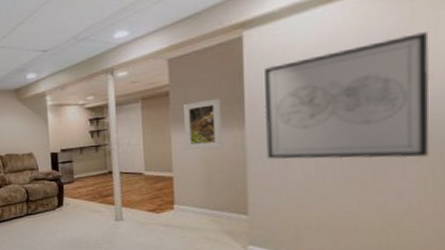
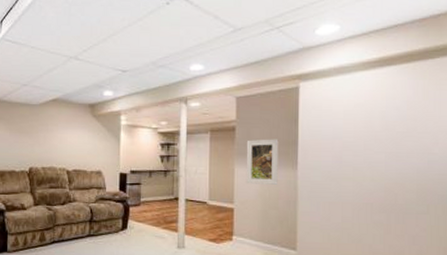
wall art: present [264,32,430,160] -> none [313,106,436,210]

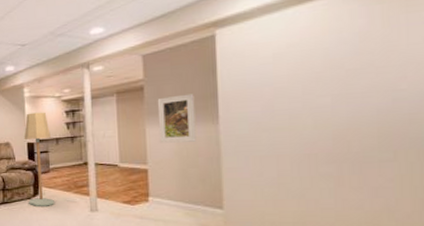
floor lamp: none [116,142,144,241] -> present [24,112,54,206]

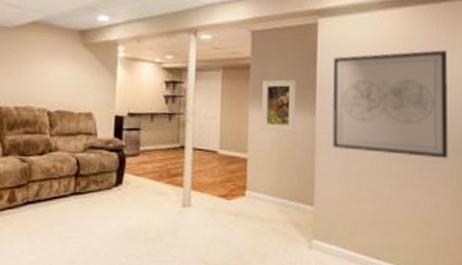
floor lamp: present [24,112,54,206] -> none [108,78,145,199]
wall art: none [237,33,405,157] -> present [332,50,449,159]

